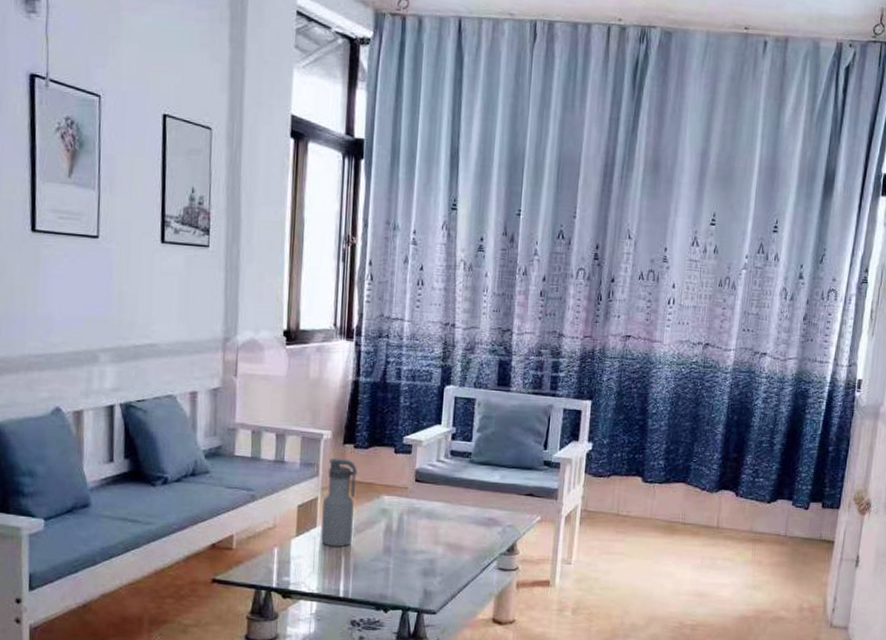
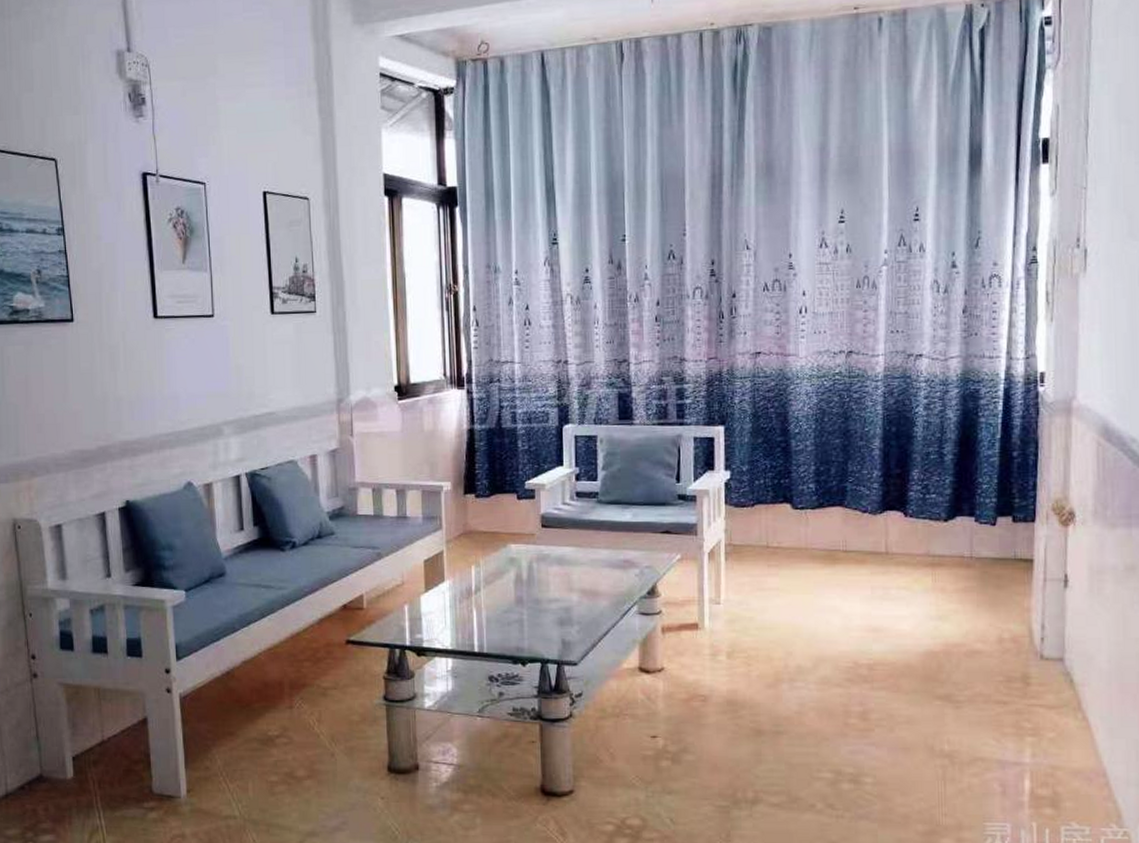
water bottle: present [321,458,357,548] -> none [449,509,482,601]

